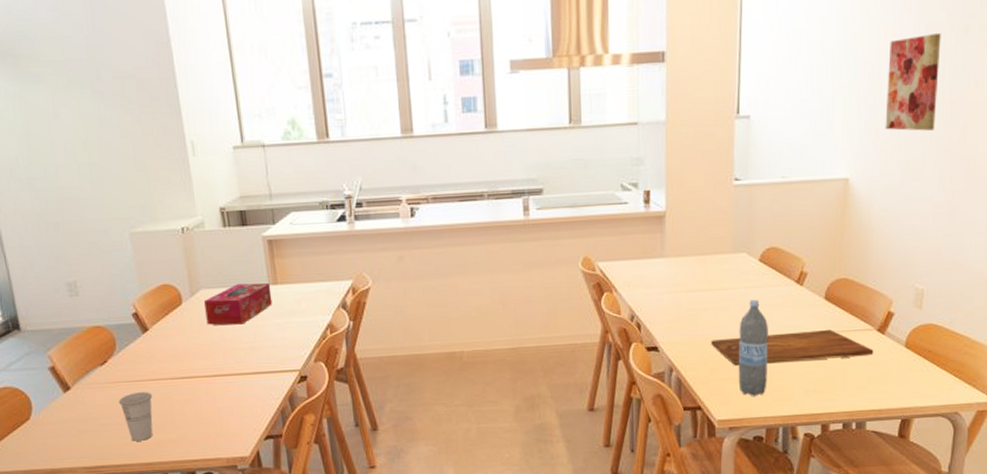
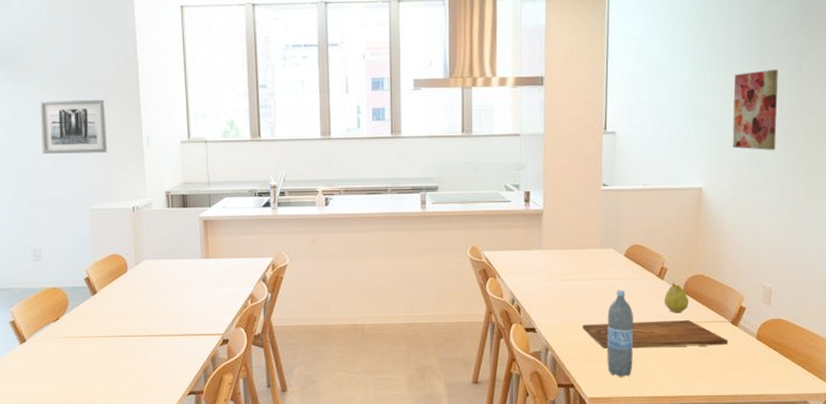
wall art: none [54,98,146,169] -> present [39,99,108,154]
cup: present [118,392,153,441] -> none [65,347,95,391]
tissue box: present [204,282,273,325] -> none [146,256,203,292]
fruit: none [802,289,830,323] -> present [664,283,689,313]

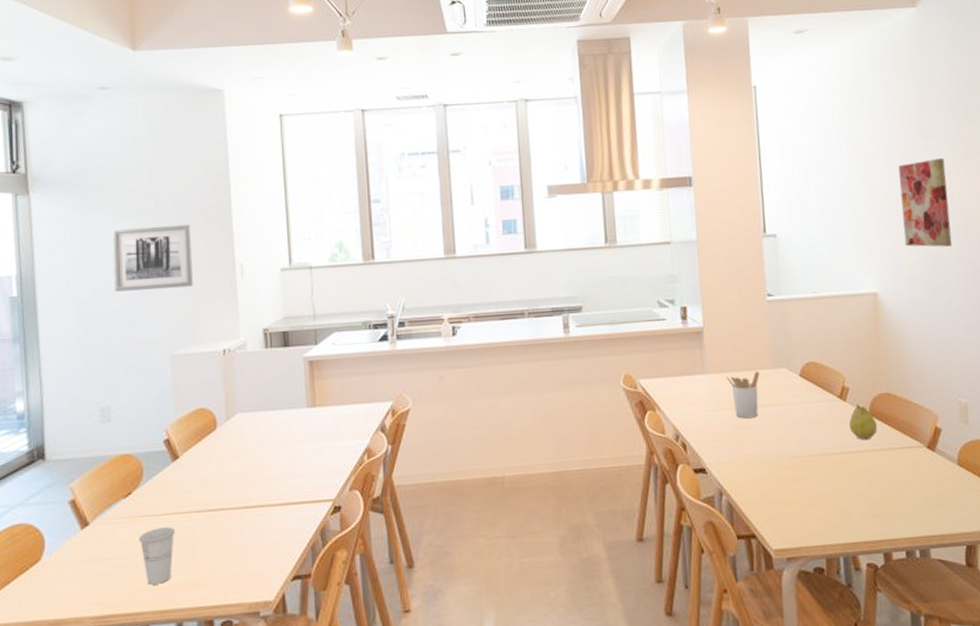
cup: none [65,347,95,391] -> present [138,527,176,585]
utensil holder: none [560,250,589,289] -> present [726,371,760,419]
cutting board: present [582,319,728,349] -> none [759,446,927,488]
water bottle: present [607,290,634,378] -> none [786,416,822,523]

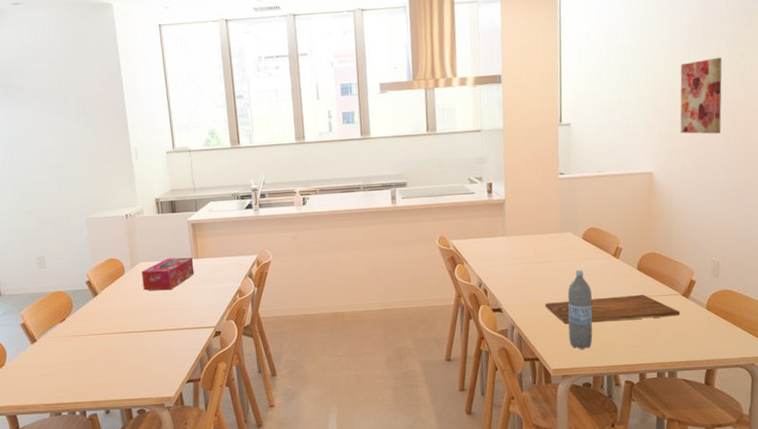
wall art: present [111,224,194,292] -> none [33,116,100,170]
cup: present [138,527,176,585] -> none [73,344,100,384]
tissue box: none [240,405,309,452] -> present [142,257,194,291]
utensil holder: present [726,371,760,419] -> none [522,235,549,271]
cutting board: none [759,446,927,488] -> present [545,294,680,324]
water bottle: none [786,416,822,523] -> present [567,269,593,350]
fruit: present [848,404,877,440] -> none [619,261,643,289]

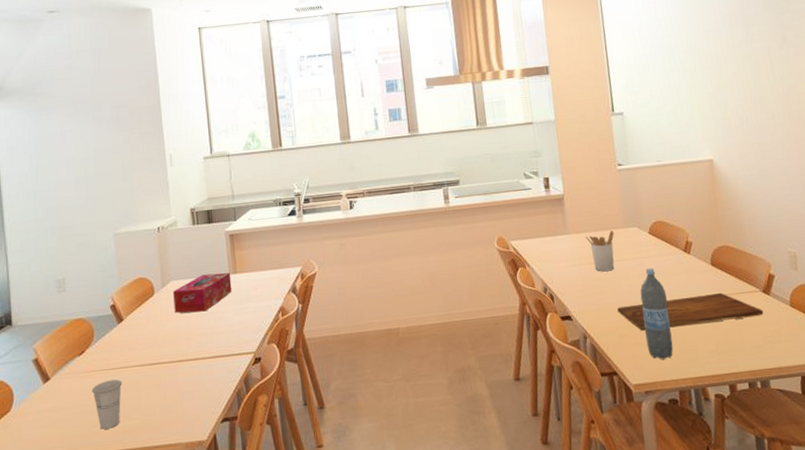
cup: none [73,344,100,384] -> present [91,379,123,429]
utensil holder: none [522,235,549,271] -> present [585,231,615,272]
wall art: present [680,58,722,134] -> none [725,42,776,119]

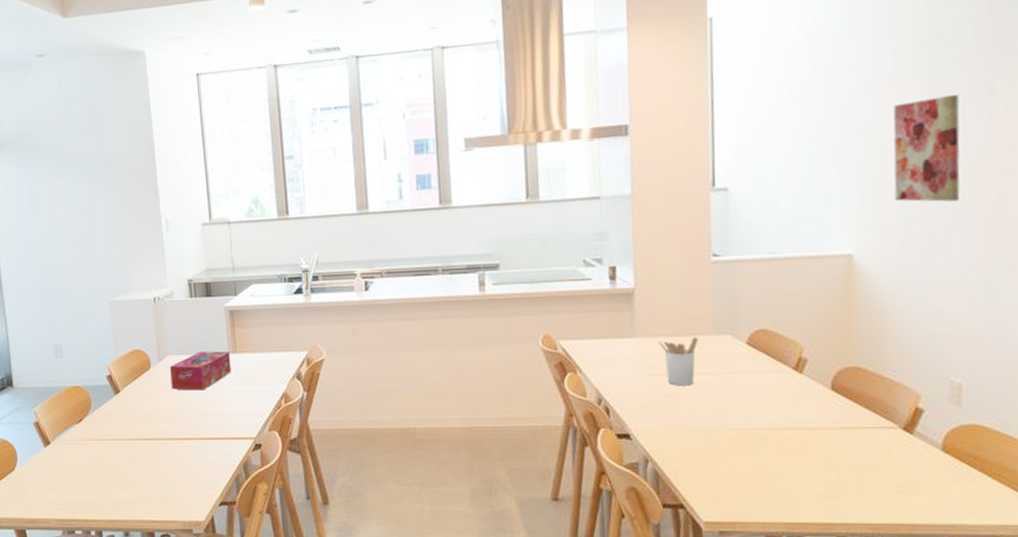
cup: present [91,379,123,429] -> none [90,451,120,498]
cutting board: present [617,292,764,331] -> none [693,424,900,461]
water bottle: present [640,268,673,361] -> none [725,386,764,498]
wall art: none [725,42,776,119] -> present [893,95,960,202]

